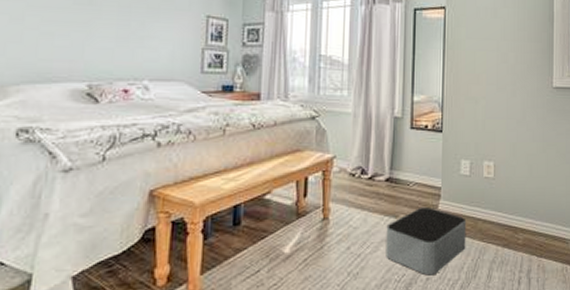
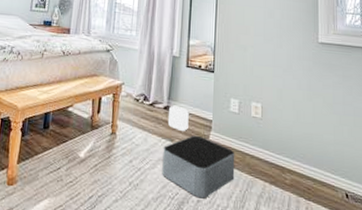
speaker: none [390,175,415,205] -> present [167,105,189,132]

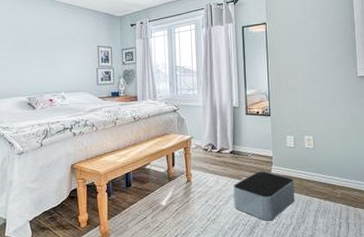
speaker: present [167,105,189,132] -> none [234,149,253,170]

